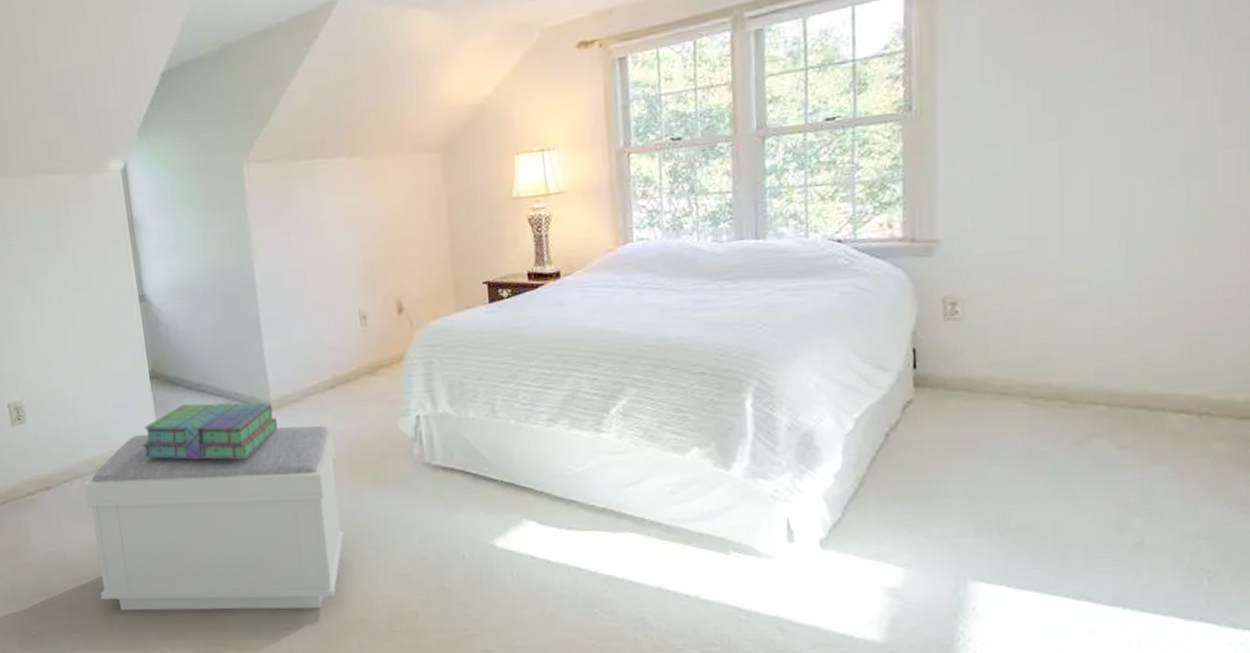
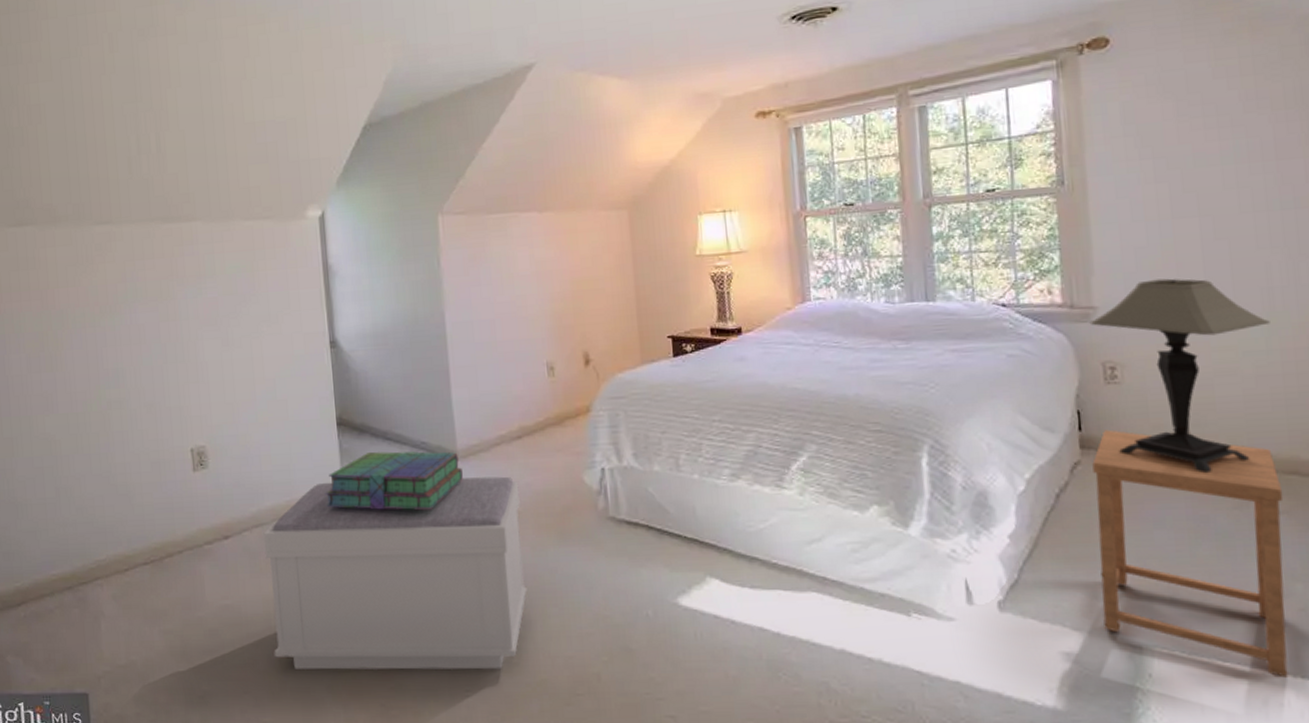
side table: none [926,367,1128,610] -> present [1092,429,1288,678]
table lamp: none [931,207,1129,410] -> present [1089,278,1270,474]

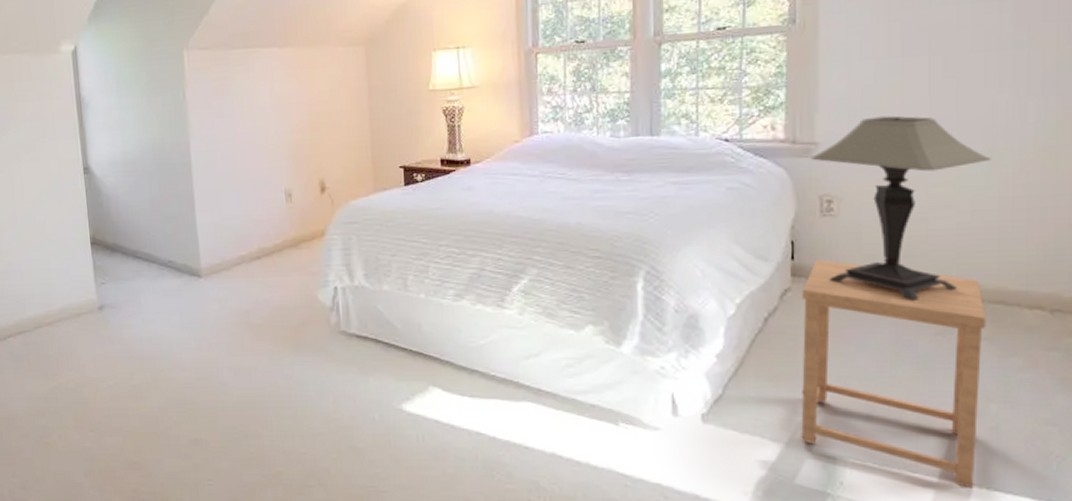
bench: present [263,476,528,670] -> none [26,293,265,463]
stack of books: present [325,451,463,510] -> none [81,269,206,322]

